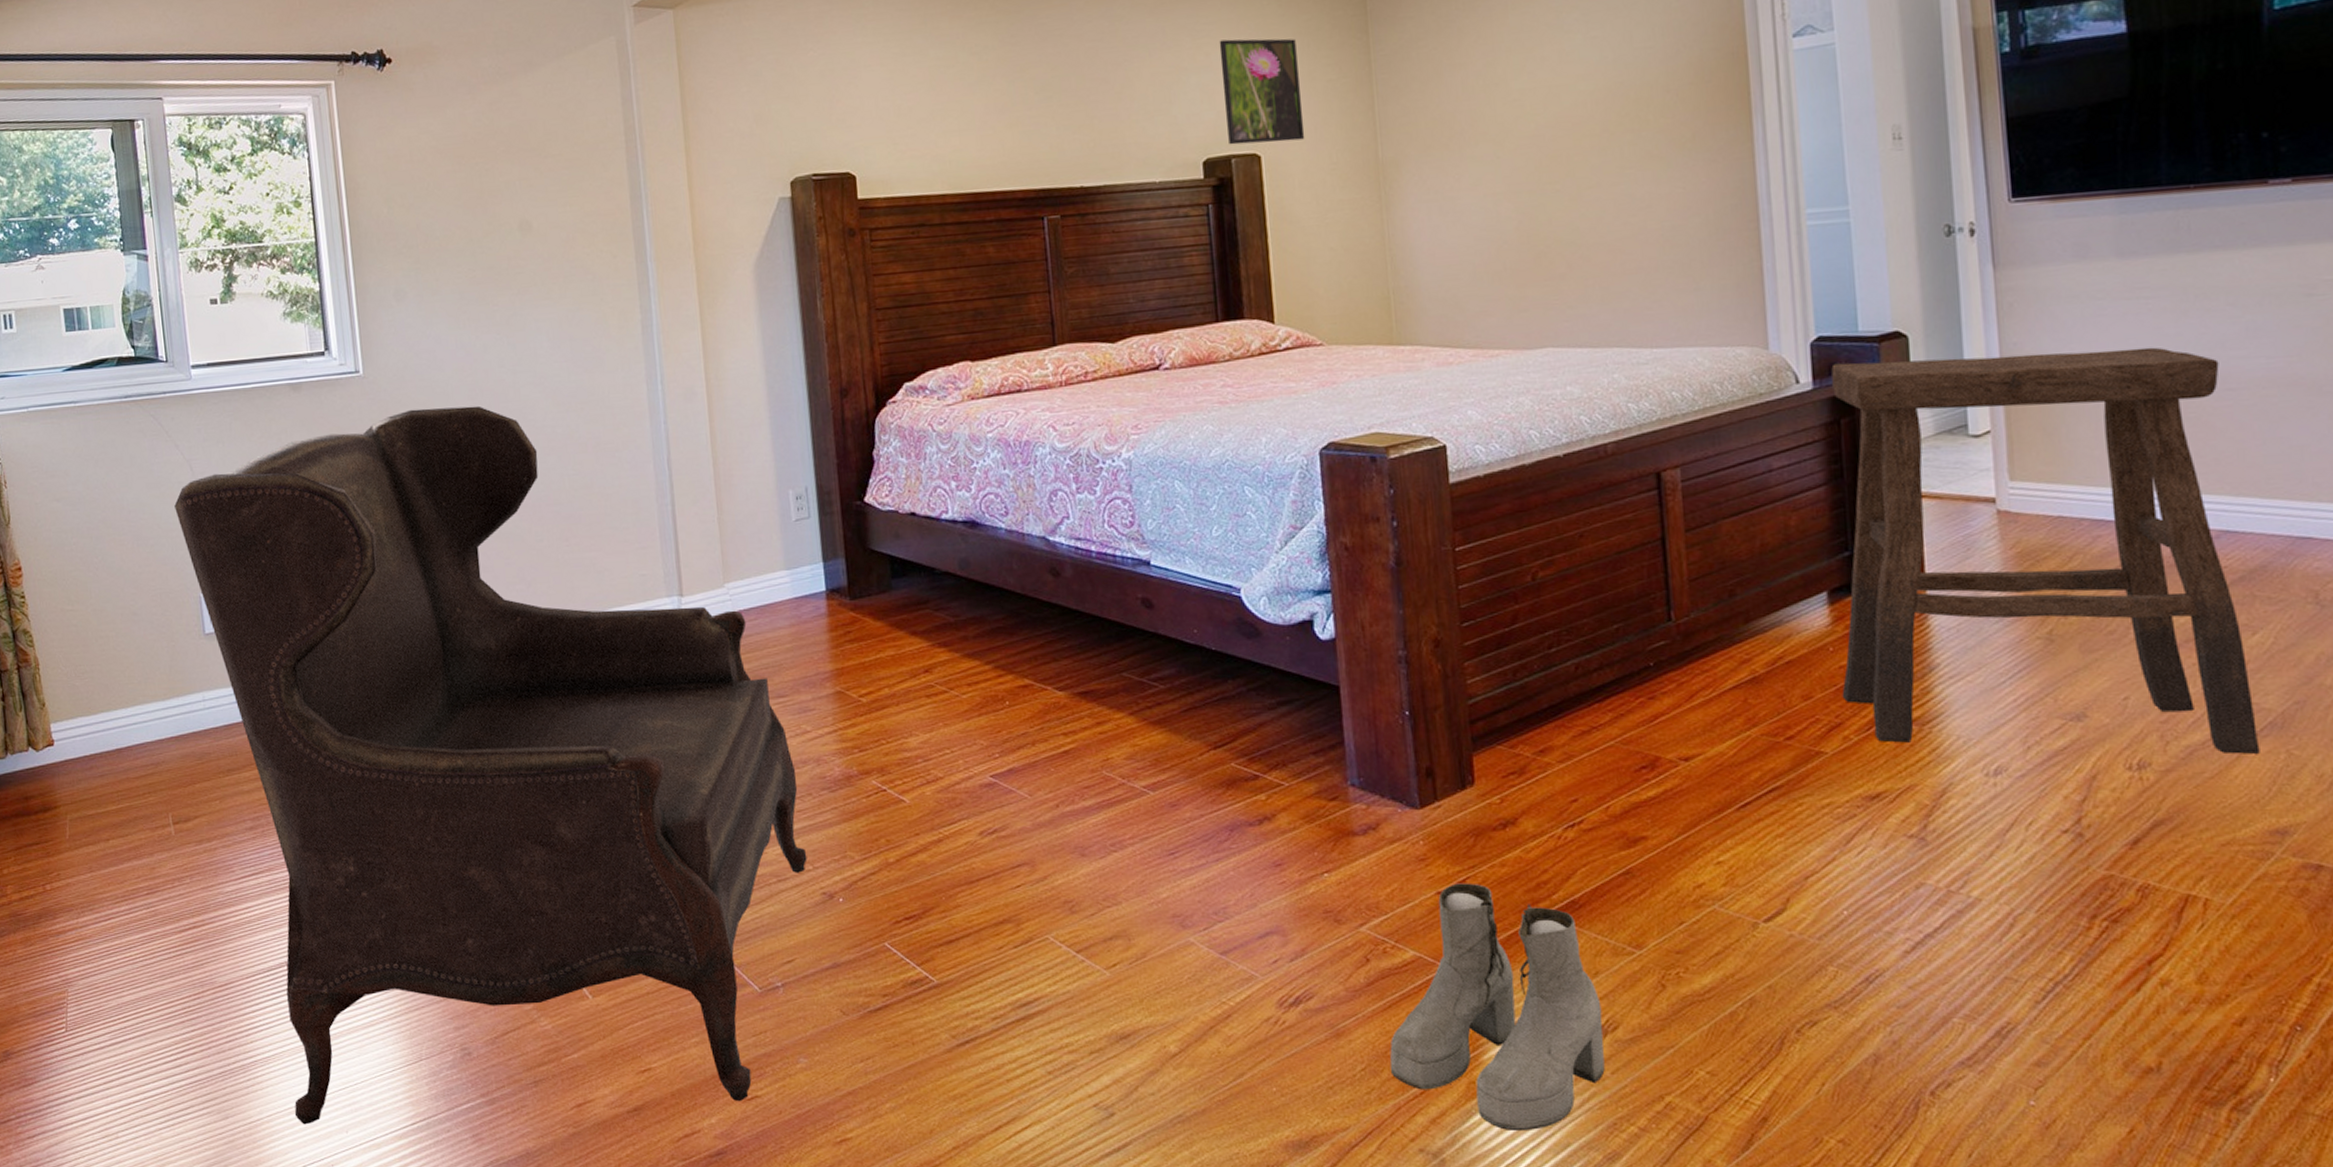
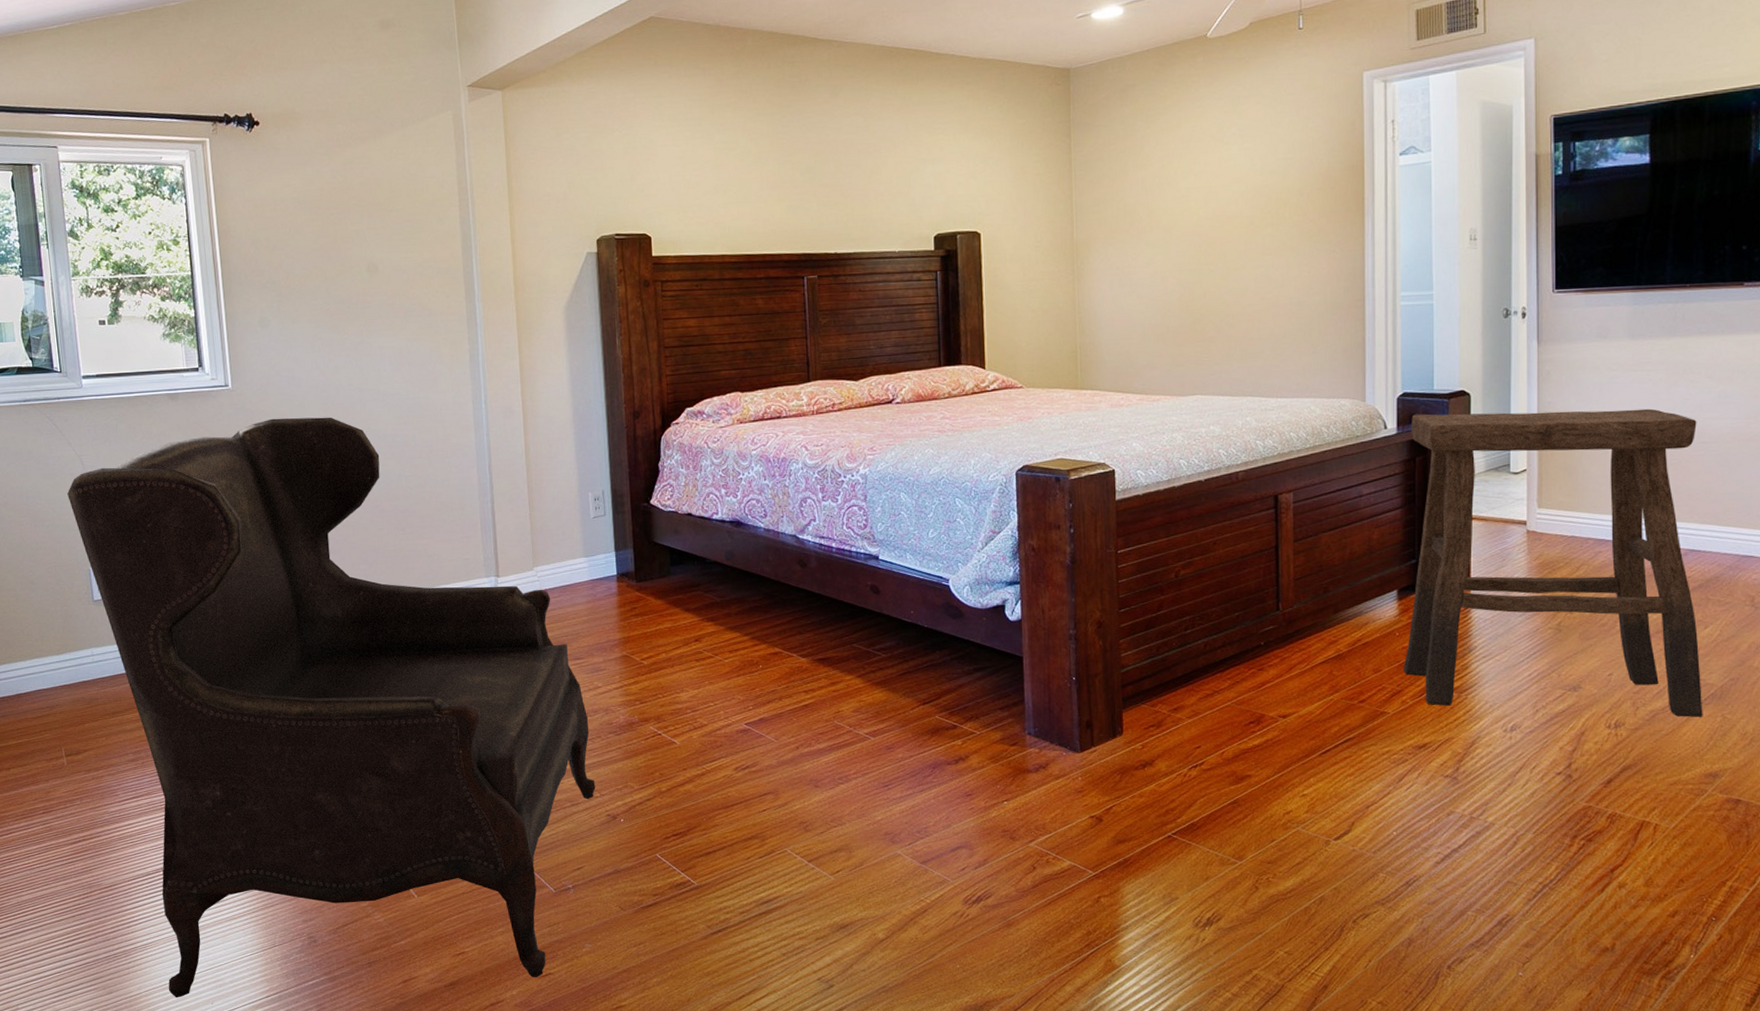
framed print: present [1219,38,1305,145] -> none [951,137,1017,224]
boots: present [1390,883,1605,1132] -> none [1047,809,1210,997]

